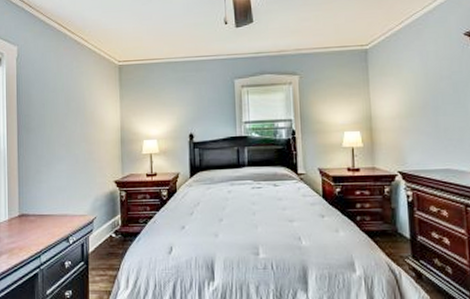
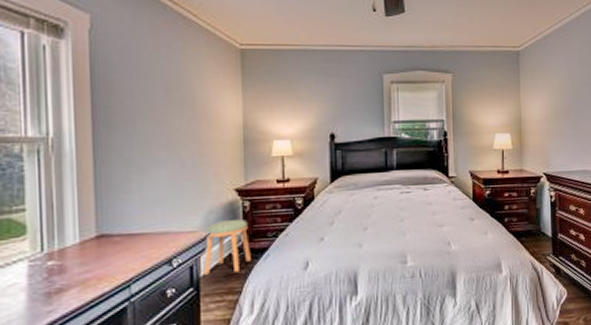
stool: none [91,206,126,252] -> present [203,219,251,275]

